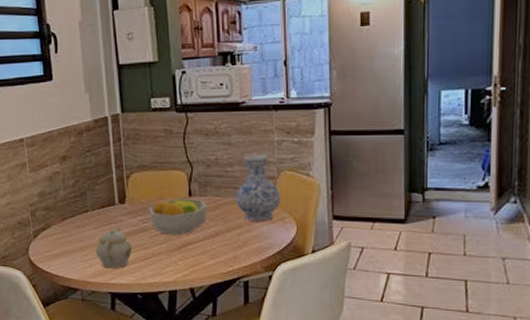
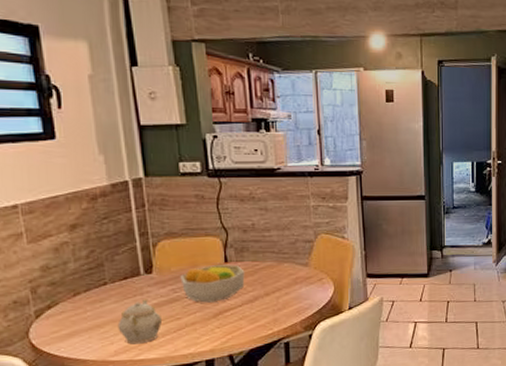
vase: present [235,155,280,221] -> none [273,219,318,283]

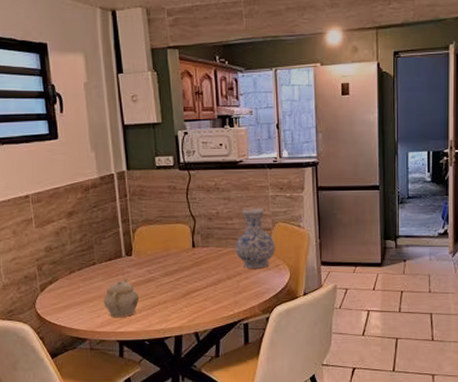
fruit bowl: present [180,264,245,303] -> none [155,250,210,284]
vase: none [273,219,318,283] -> present [235,209,275,268]

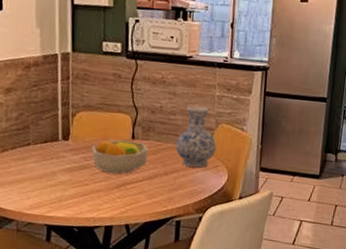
teapot: present [103,278,139,318] -> none [34,162,72,202]
fruit bowl: none [155,250,210,284] -> present [92,140,149,174]

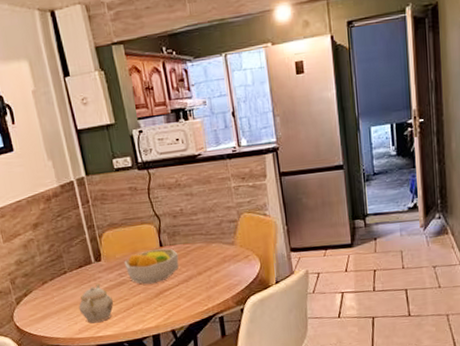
teapot: none [34,162,72,202] -> present [78,283,113,324]
vase: present [175,106,217,168] -> none [202,201,243,262]

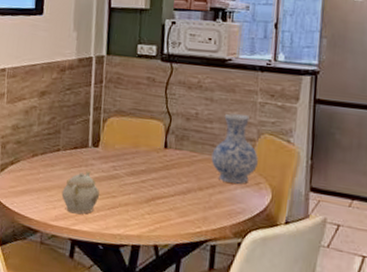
fruit bowl: present [124,248,180,284] -> none [121,149,182,187]
vase: none [202,201,243,262] -> present [211,113,258,184]

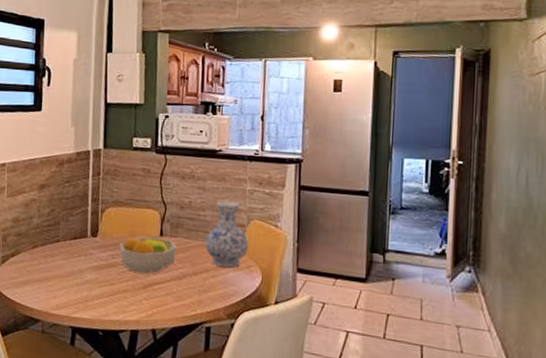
teapot: present [61,171,99,214] -> none [62,260,99,302]
fruit bowl: none [121,149,182,187] -> present [119,237,177,274]

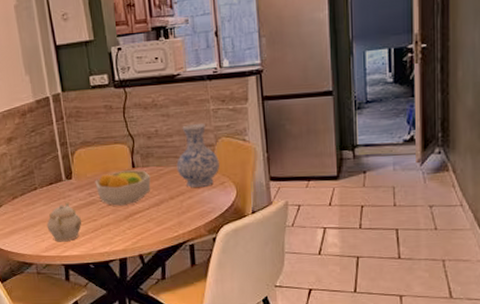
teapot: none [62,260,99,302] -> present [47,202,81,242]

